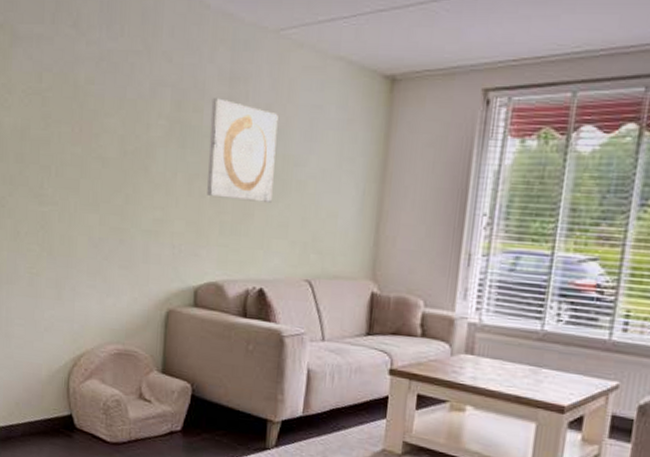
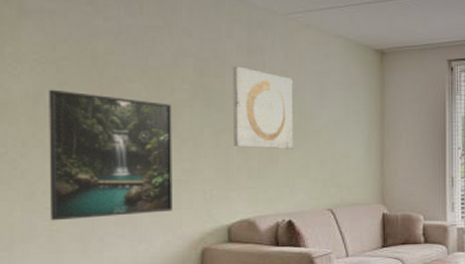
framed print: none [31,123,147,265] -> present [49,89,173,221]

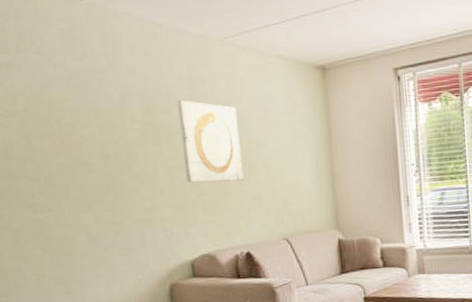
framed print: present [49,89,173,221] -> none [16,141,139,267]

